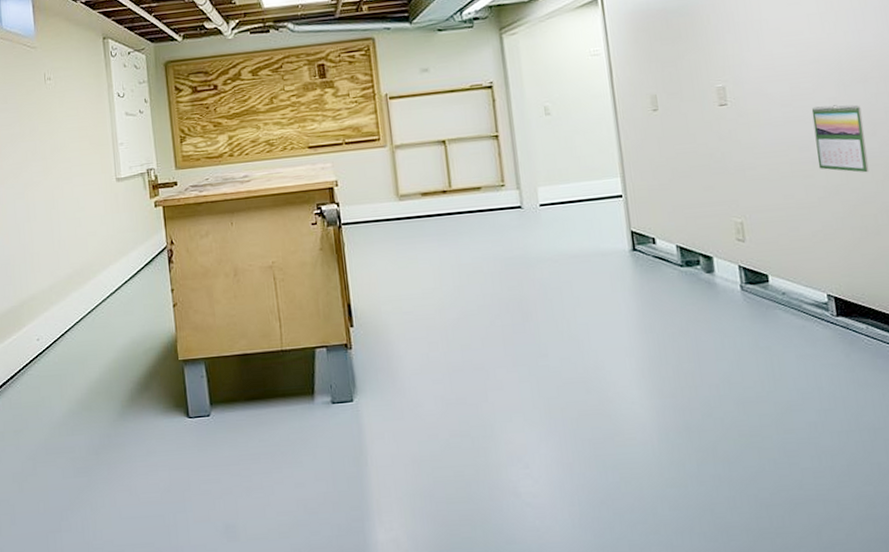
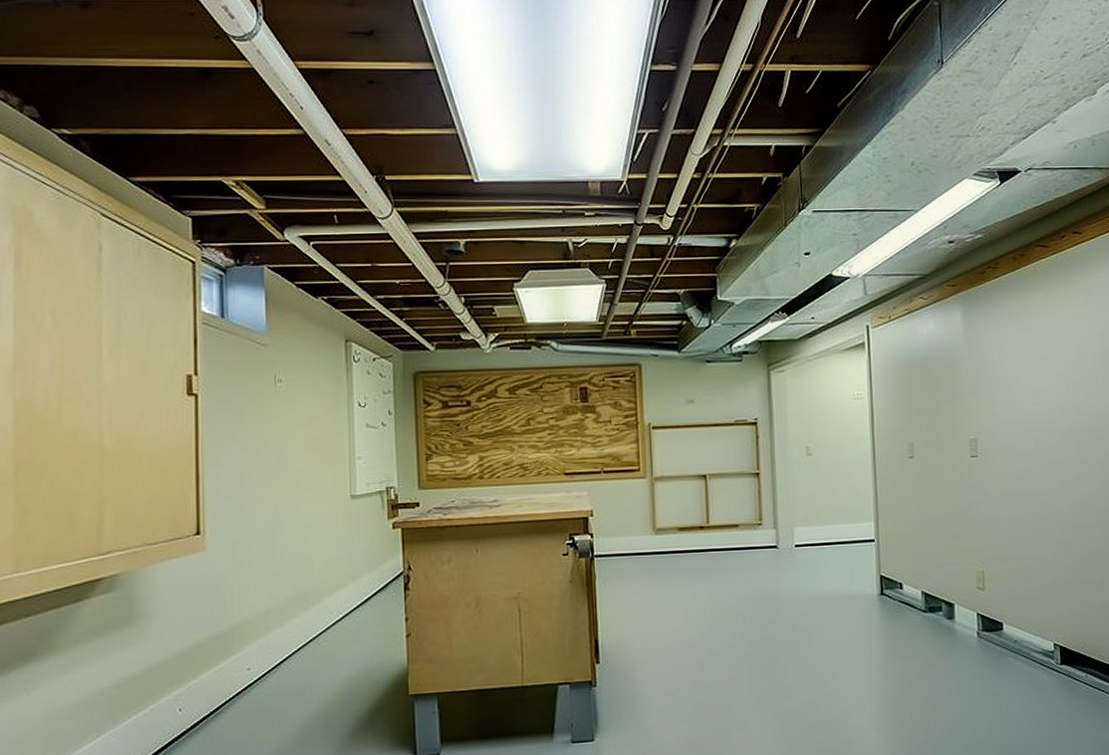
calendar: present [811,104,869,173] -> none [1052,463,1099,529]

